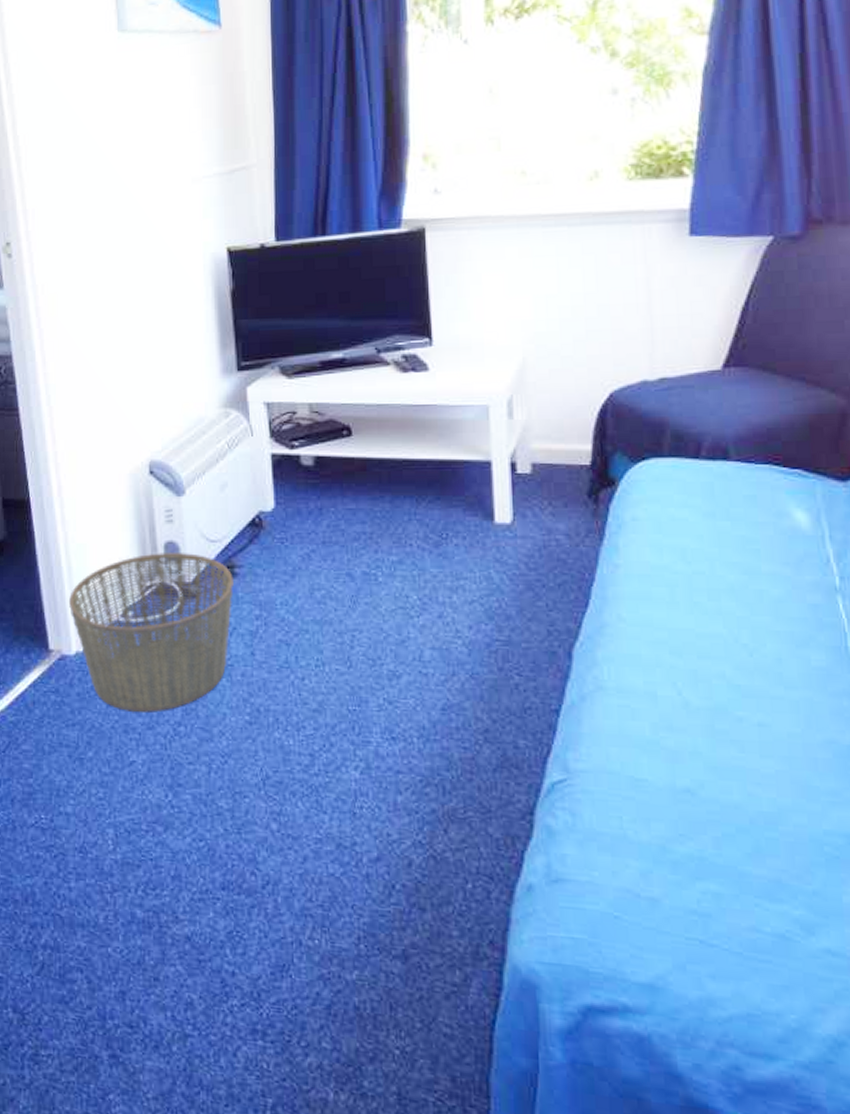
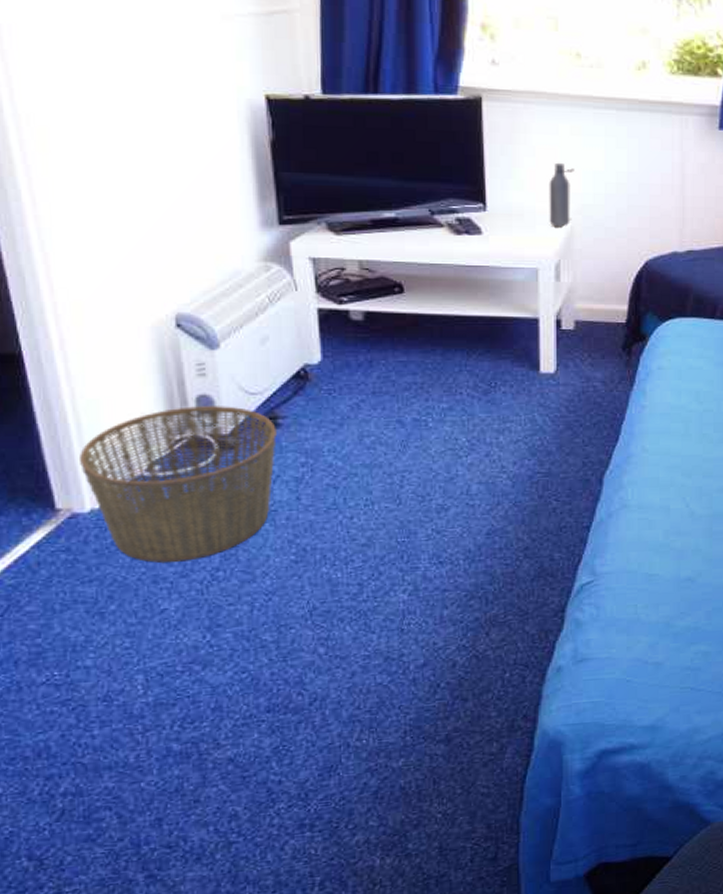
water bottle: none [497,288,524,359] -> present [549,162,575,227]

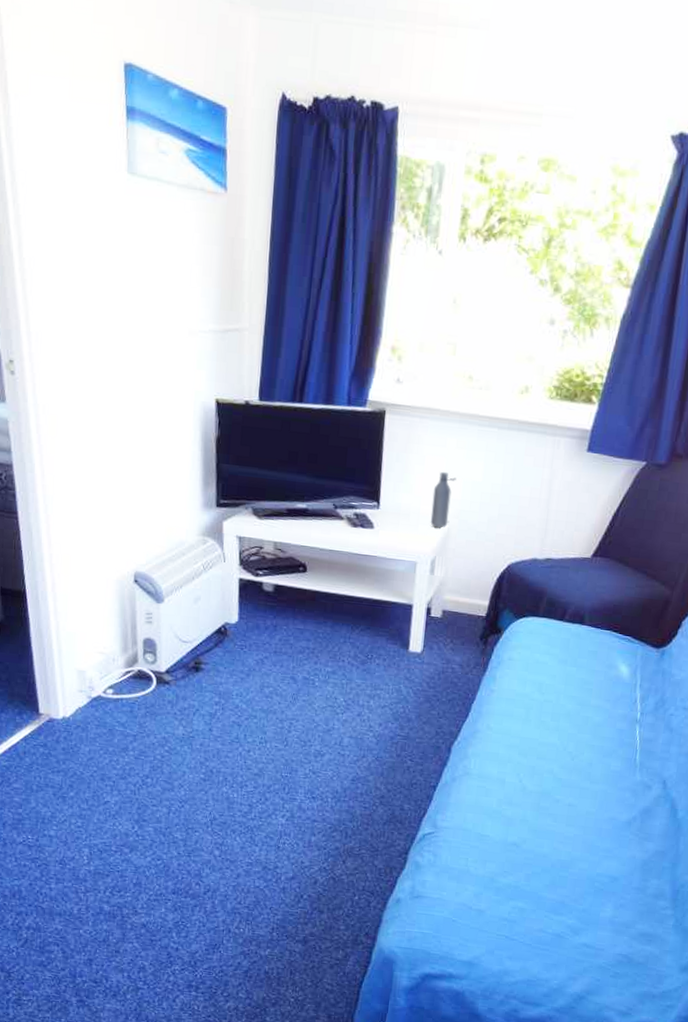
basket: present [80,404,277,564] -> none [58,646,200,767]

